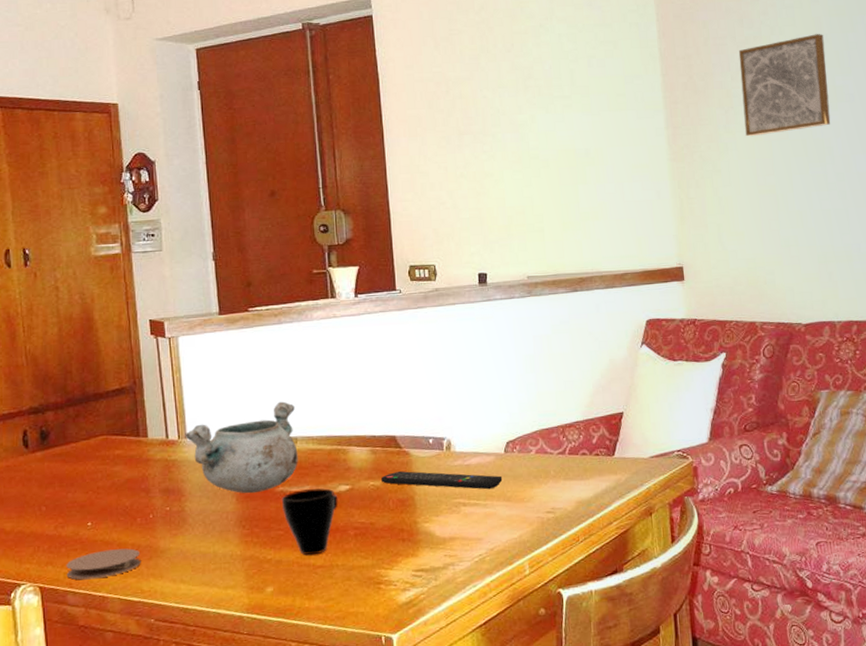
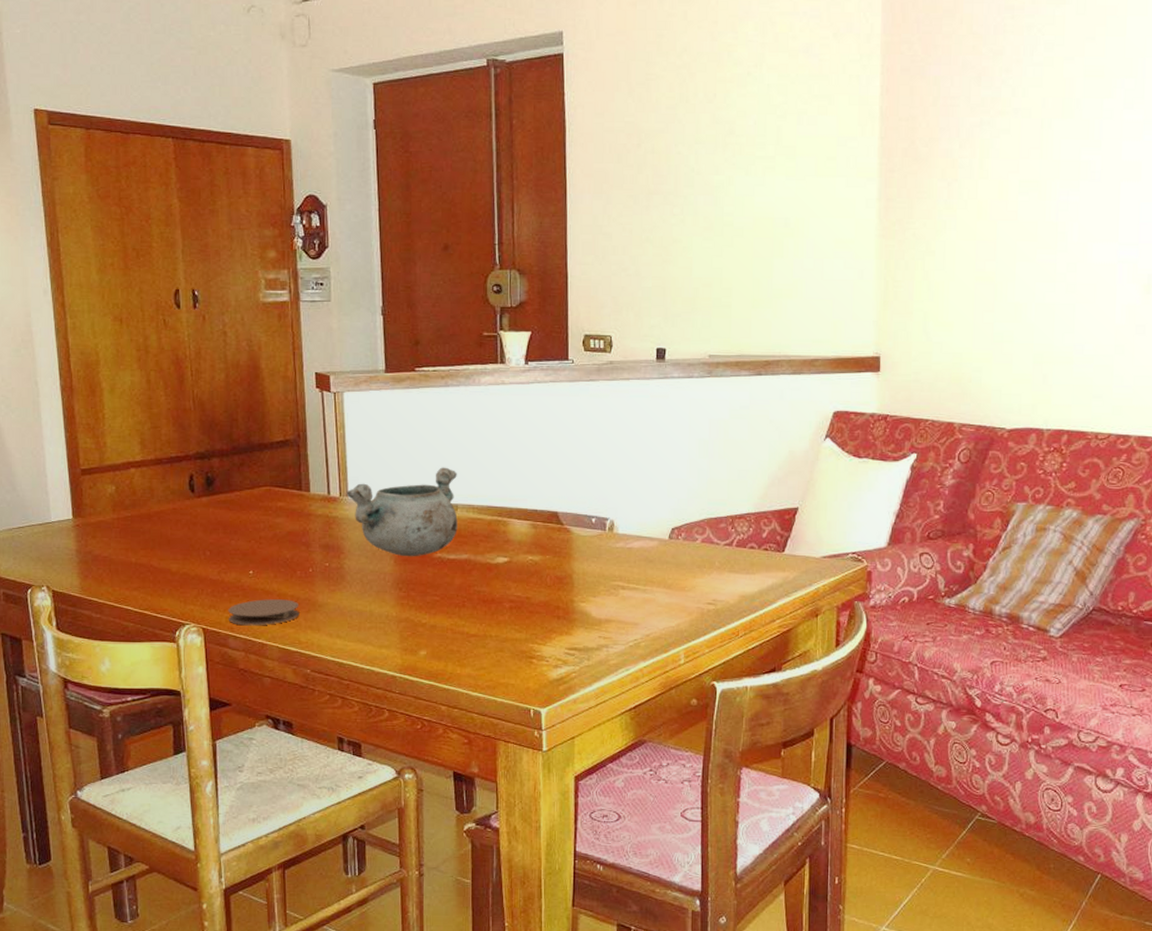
cup: present [281,488,338,556] -> none [438,558,496,624]
remote control: present [381,470,503,490] -> none [540,547,665,575]
wall art: present [738,34,831,137] -> none [968,98,1074,215]

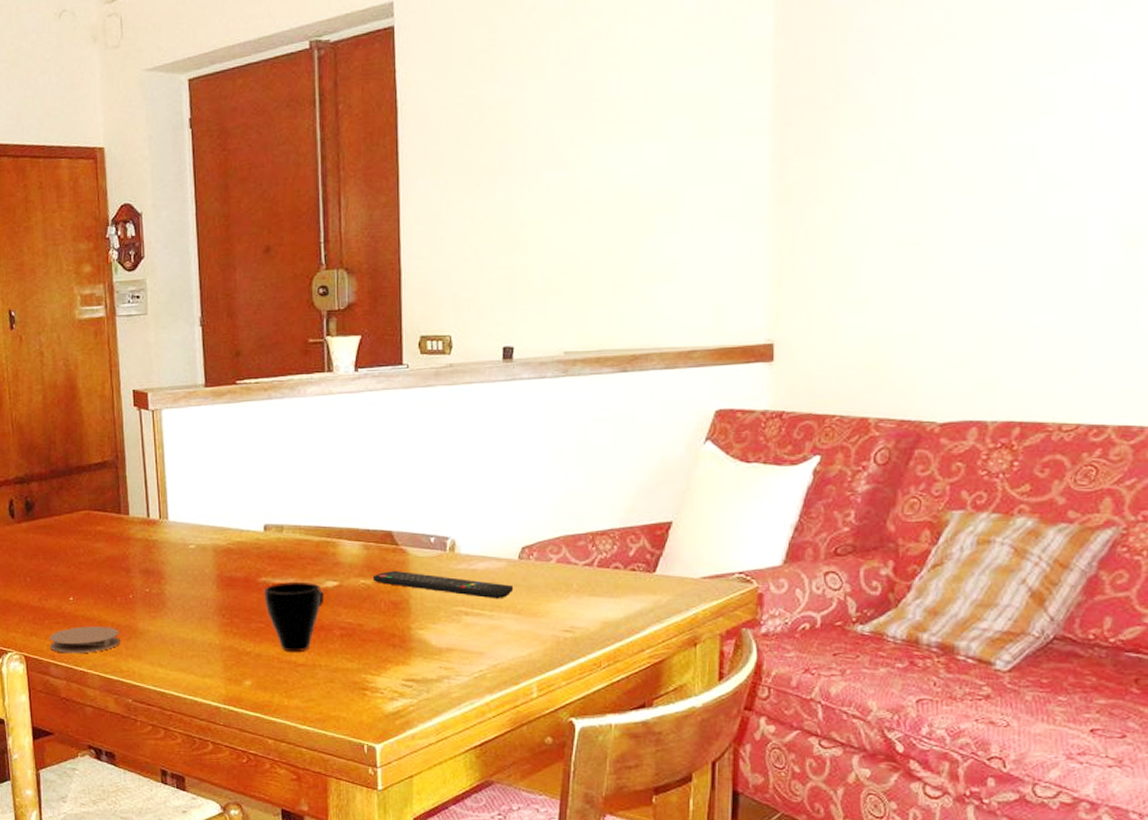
decorative bowl: present [346,467,458,557] -> none [166,485,283,582]
cup: none [438,558,496,624] -> present [263,582,325,652]
remote control: none [540,547,665,575] -> present [373,570,514,599]

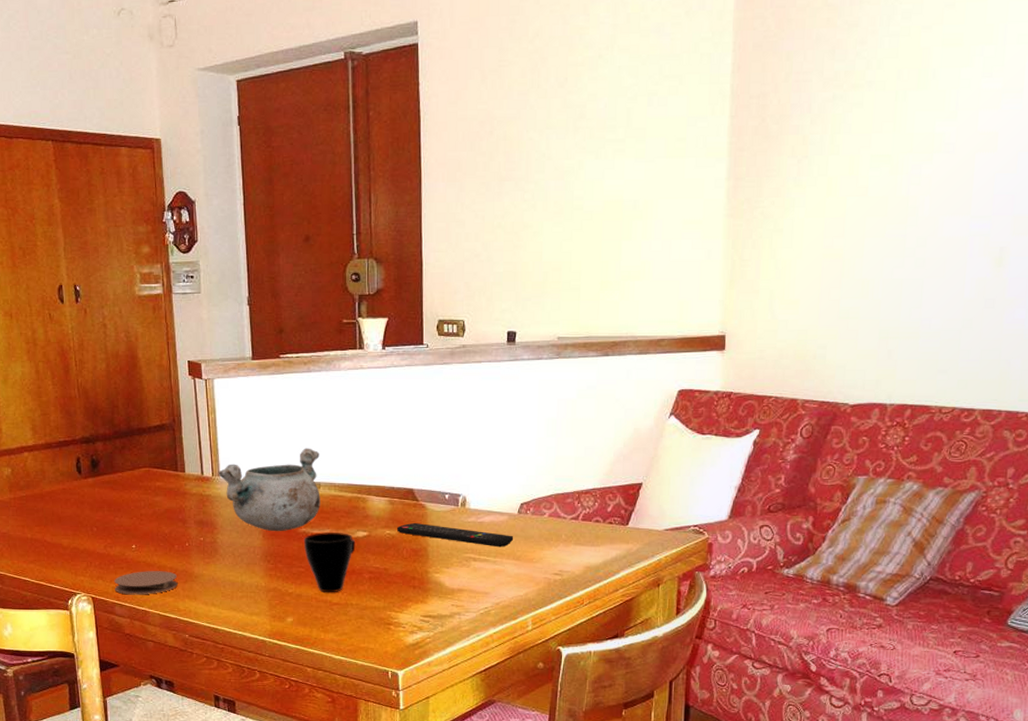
decorative bowl: none [166,485,283,582] -> present [218,448,320,532]

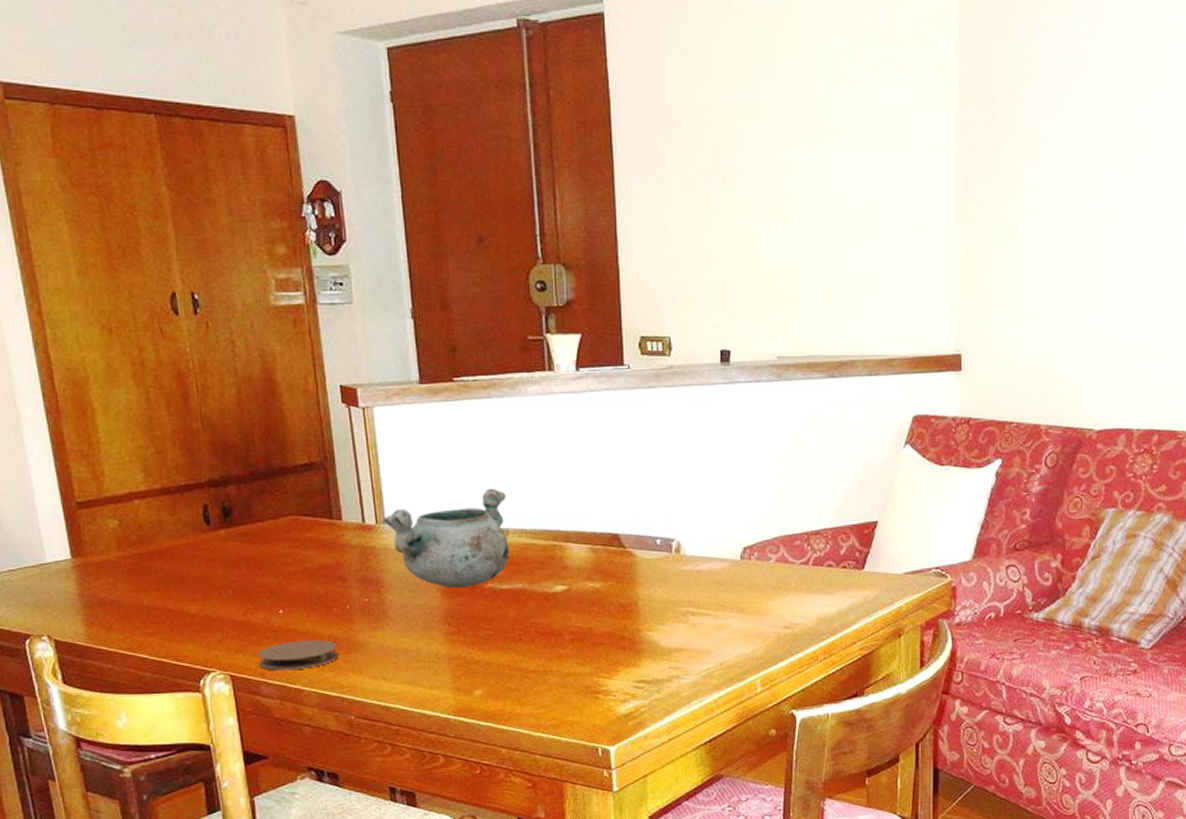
cup: present [303,533,356,593] -> none [490,587,554,659]
remote control: present [397,522,514,548] -> none [602,572,737,599]

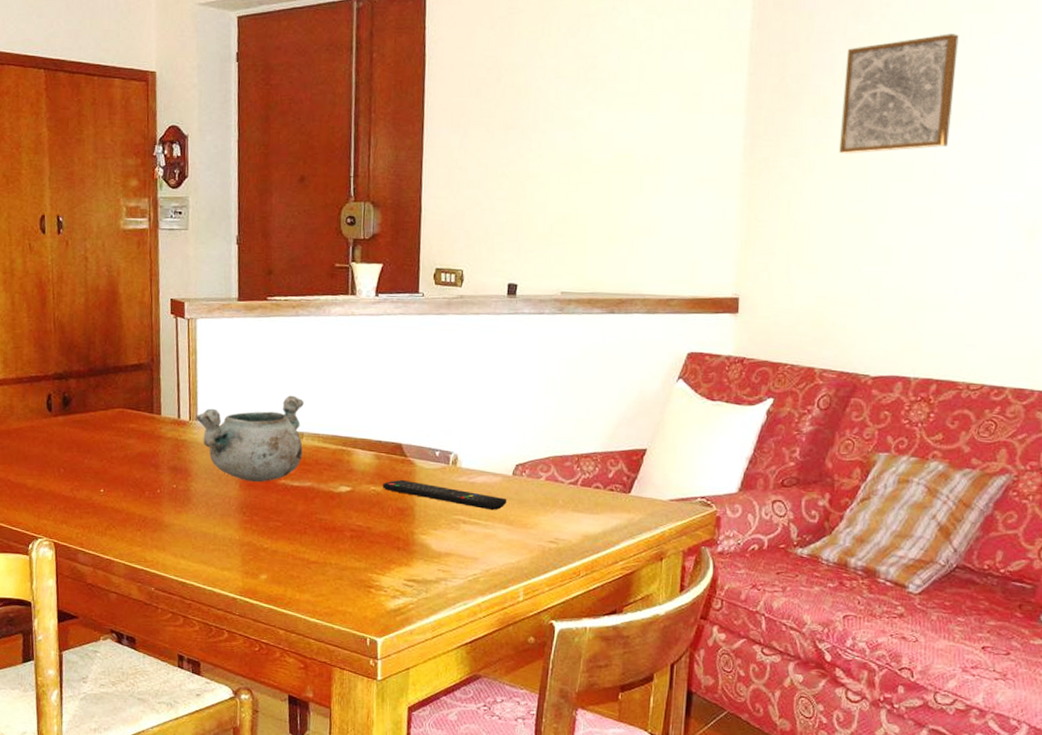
coaster: present [257,640,339,671] -> none [78,517,146,543]
remote control: none [602,572,737,599] -> present [383,479,507,511]
wall art: none [1053,63,1164,196] -> present [839,34,959,154]

